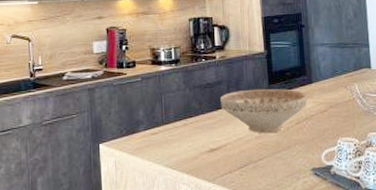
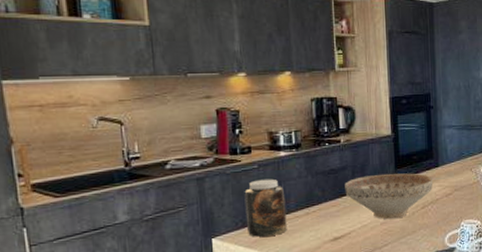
jar: none [129,91,167,145] -> present [244,178,287,237]

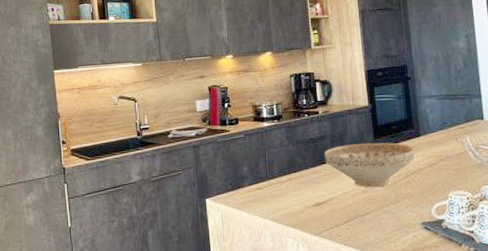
jar: present [244,178,287,237] -> none [233,147,271,199]

